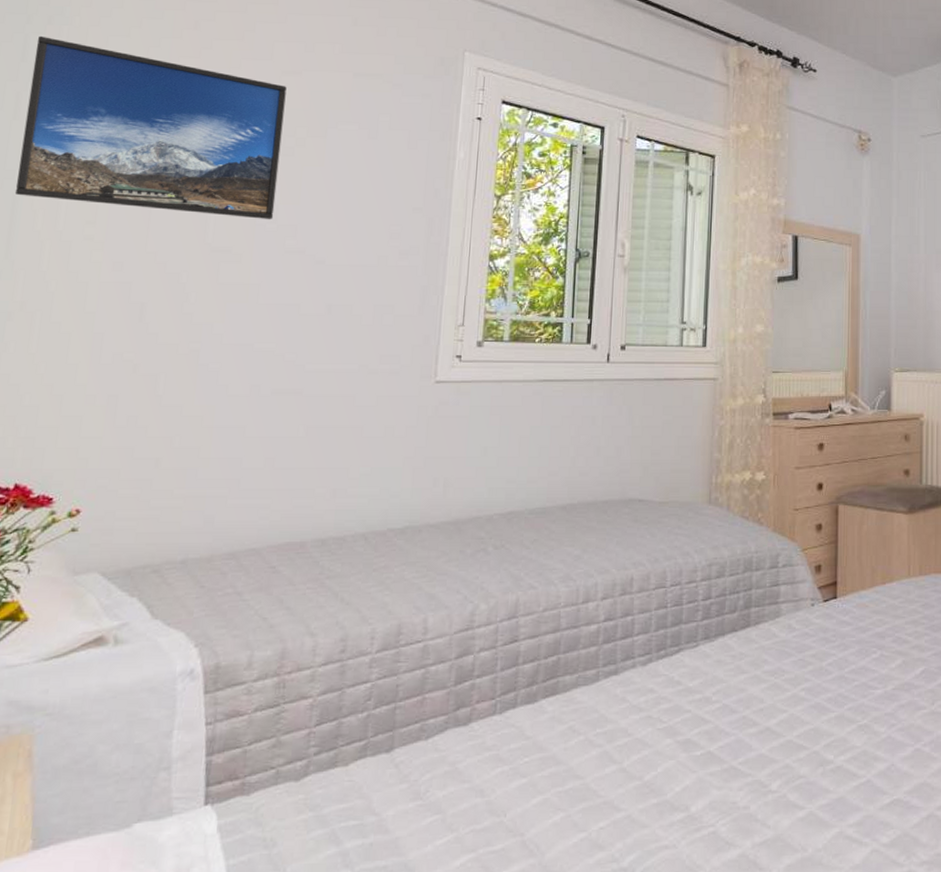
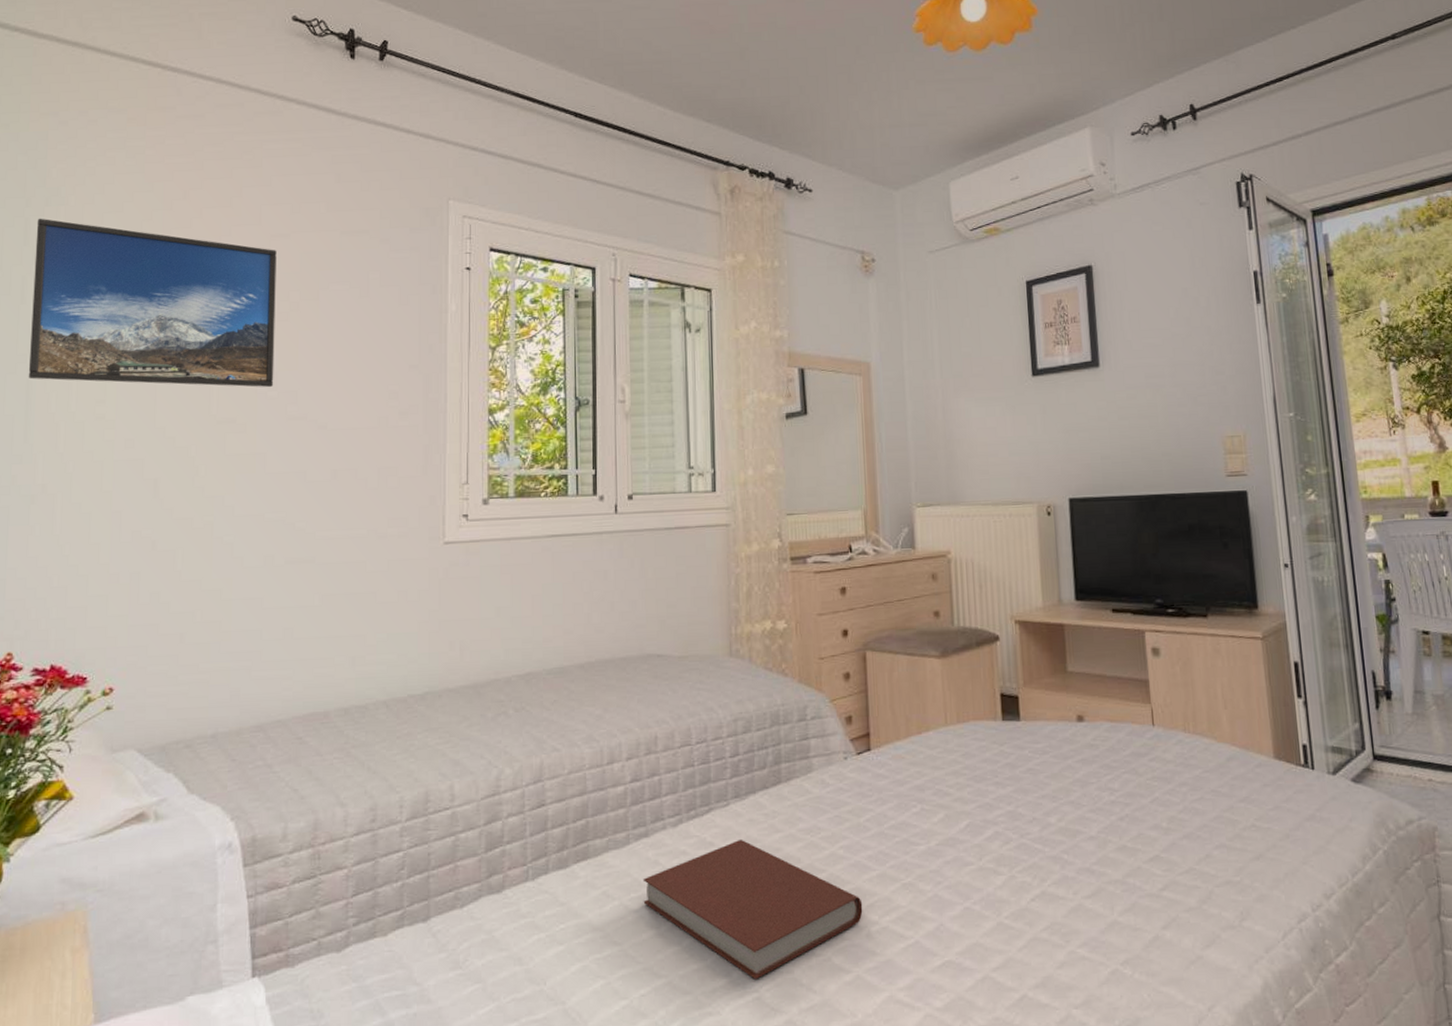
book: none [608,678,820,814] -> present [642,839,863,979]

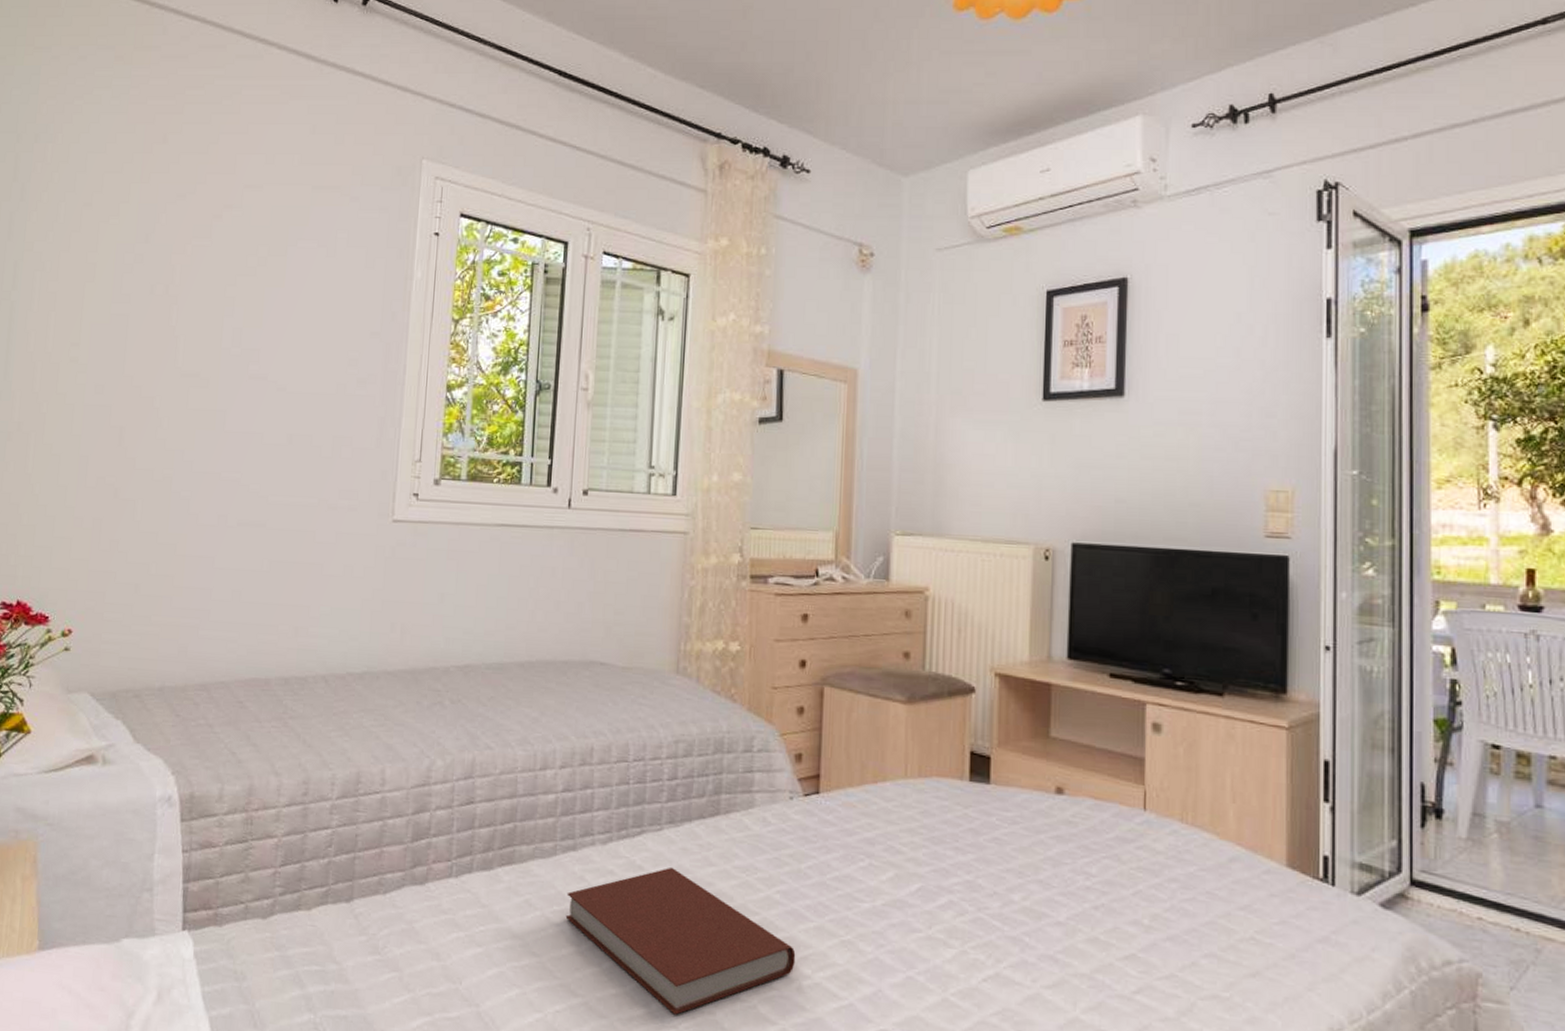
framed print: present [28,218,277,388] -> none [10,154,249,344]

